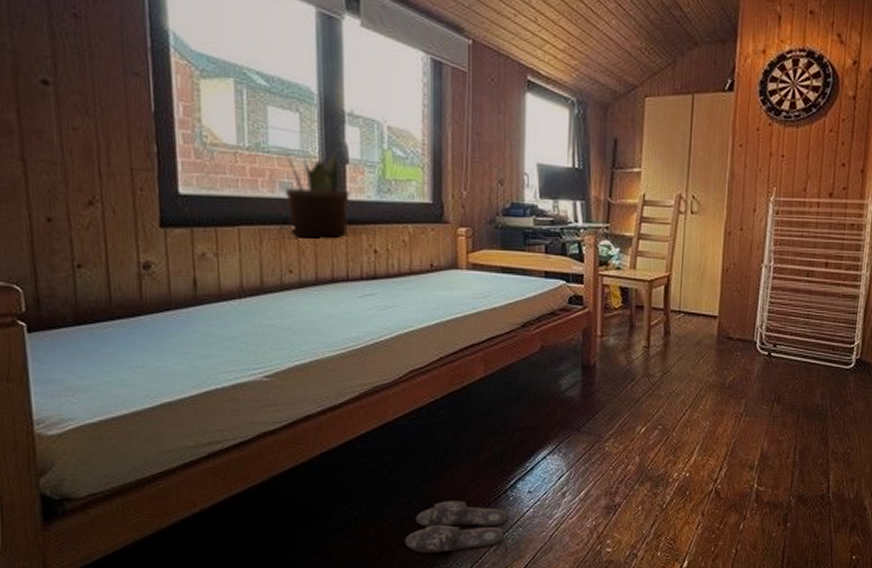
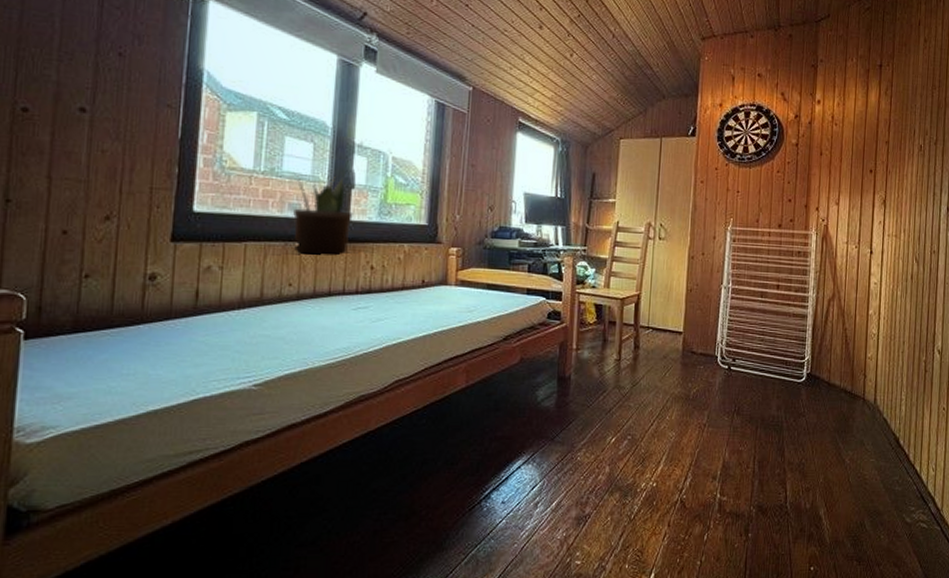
slippers: present [405,501,509,554] -> none [376,512,482,568]

